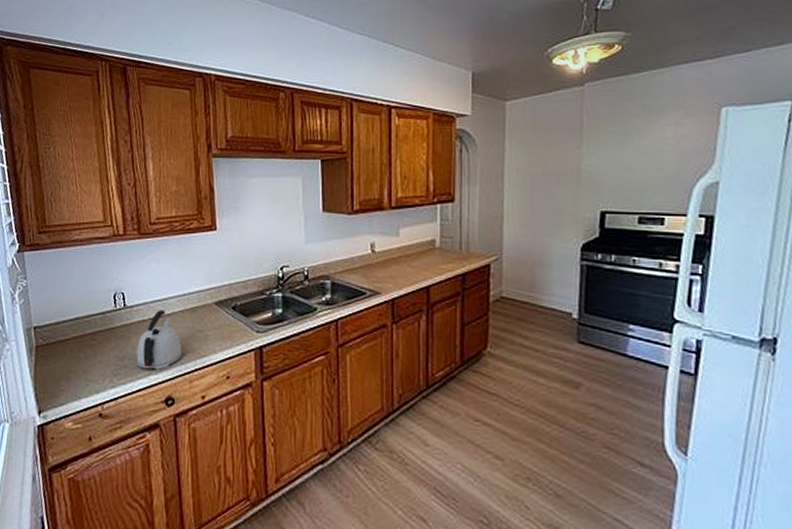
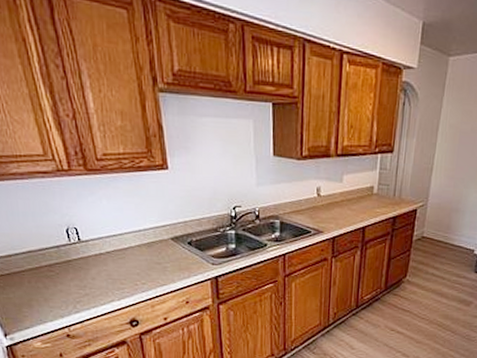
kettle: present [136,310,183,370] -> none [97,244,143,297]

